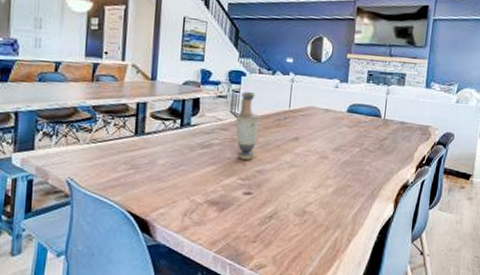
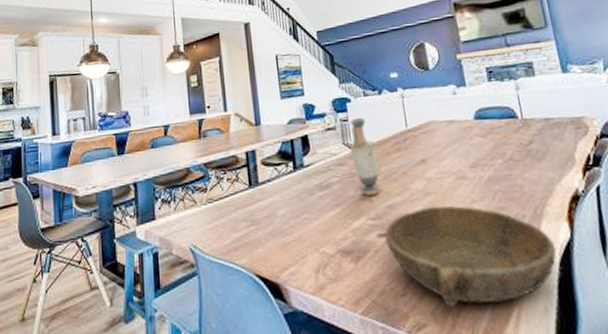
bowl: none [249,176,380,256] -> present [385,206,557,308]

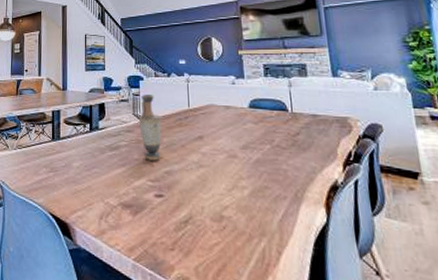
bowl: present [385,206,557,308] -> none [161,177,312,270]

